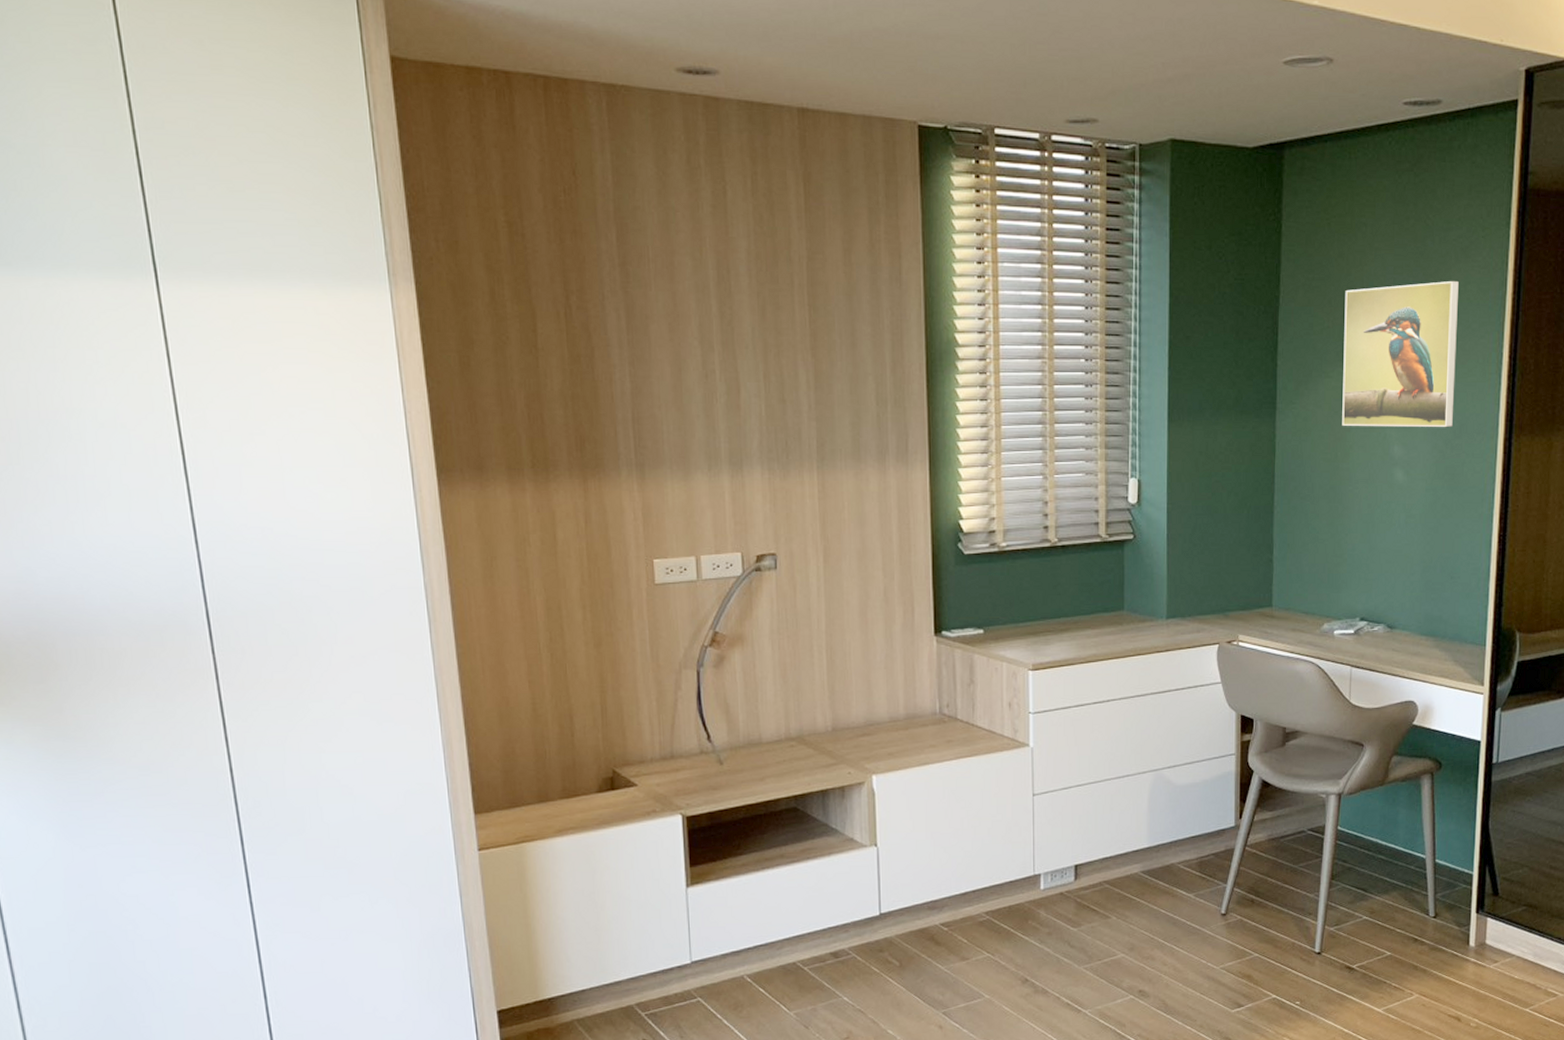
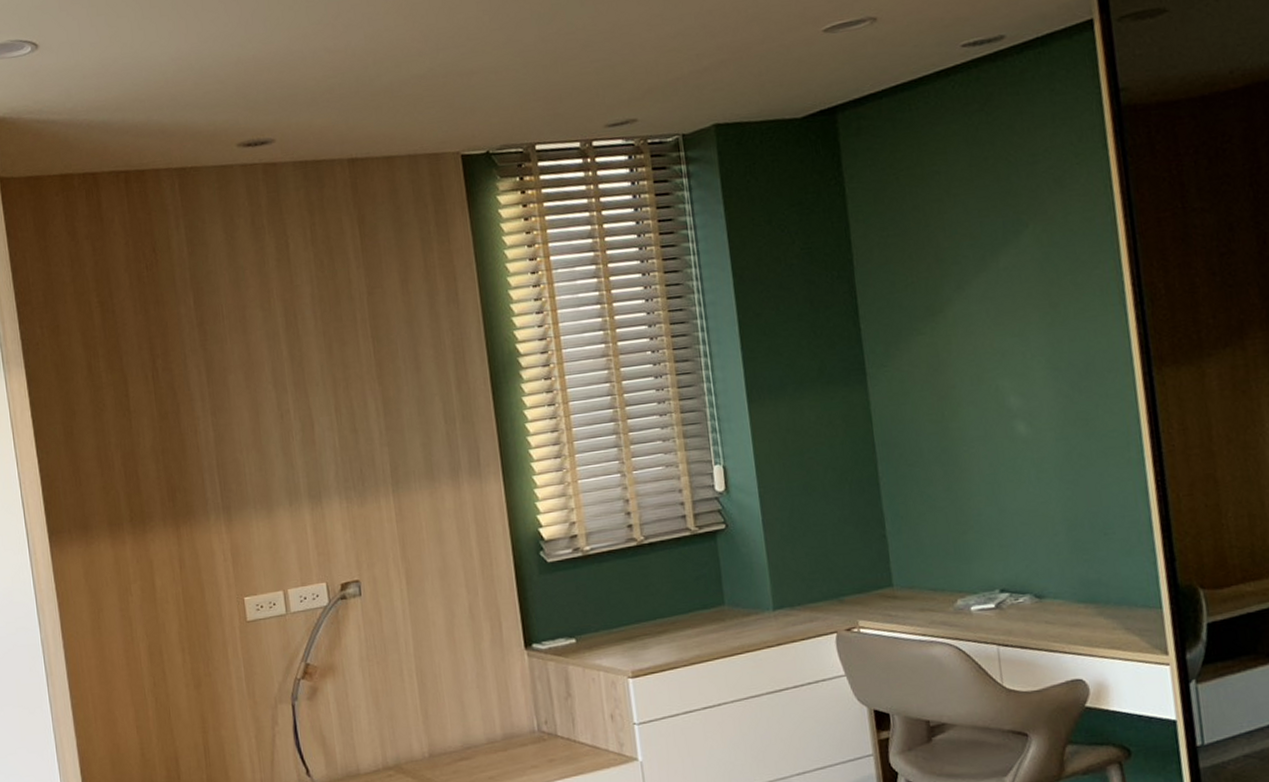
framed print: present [1342,280,1459,427] -> none [926,213,1076,383]

